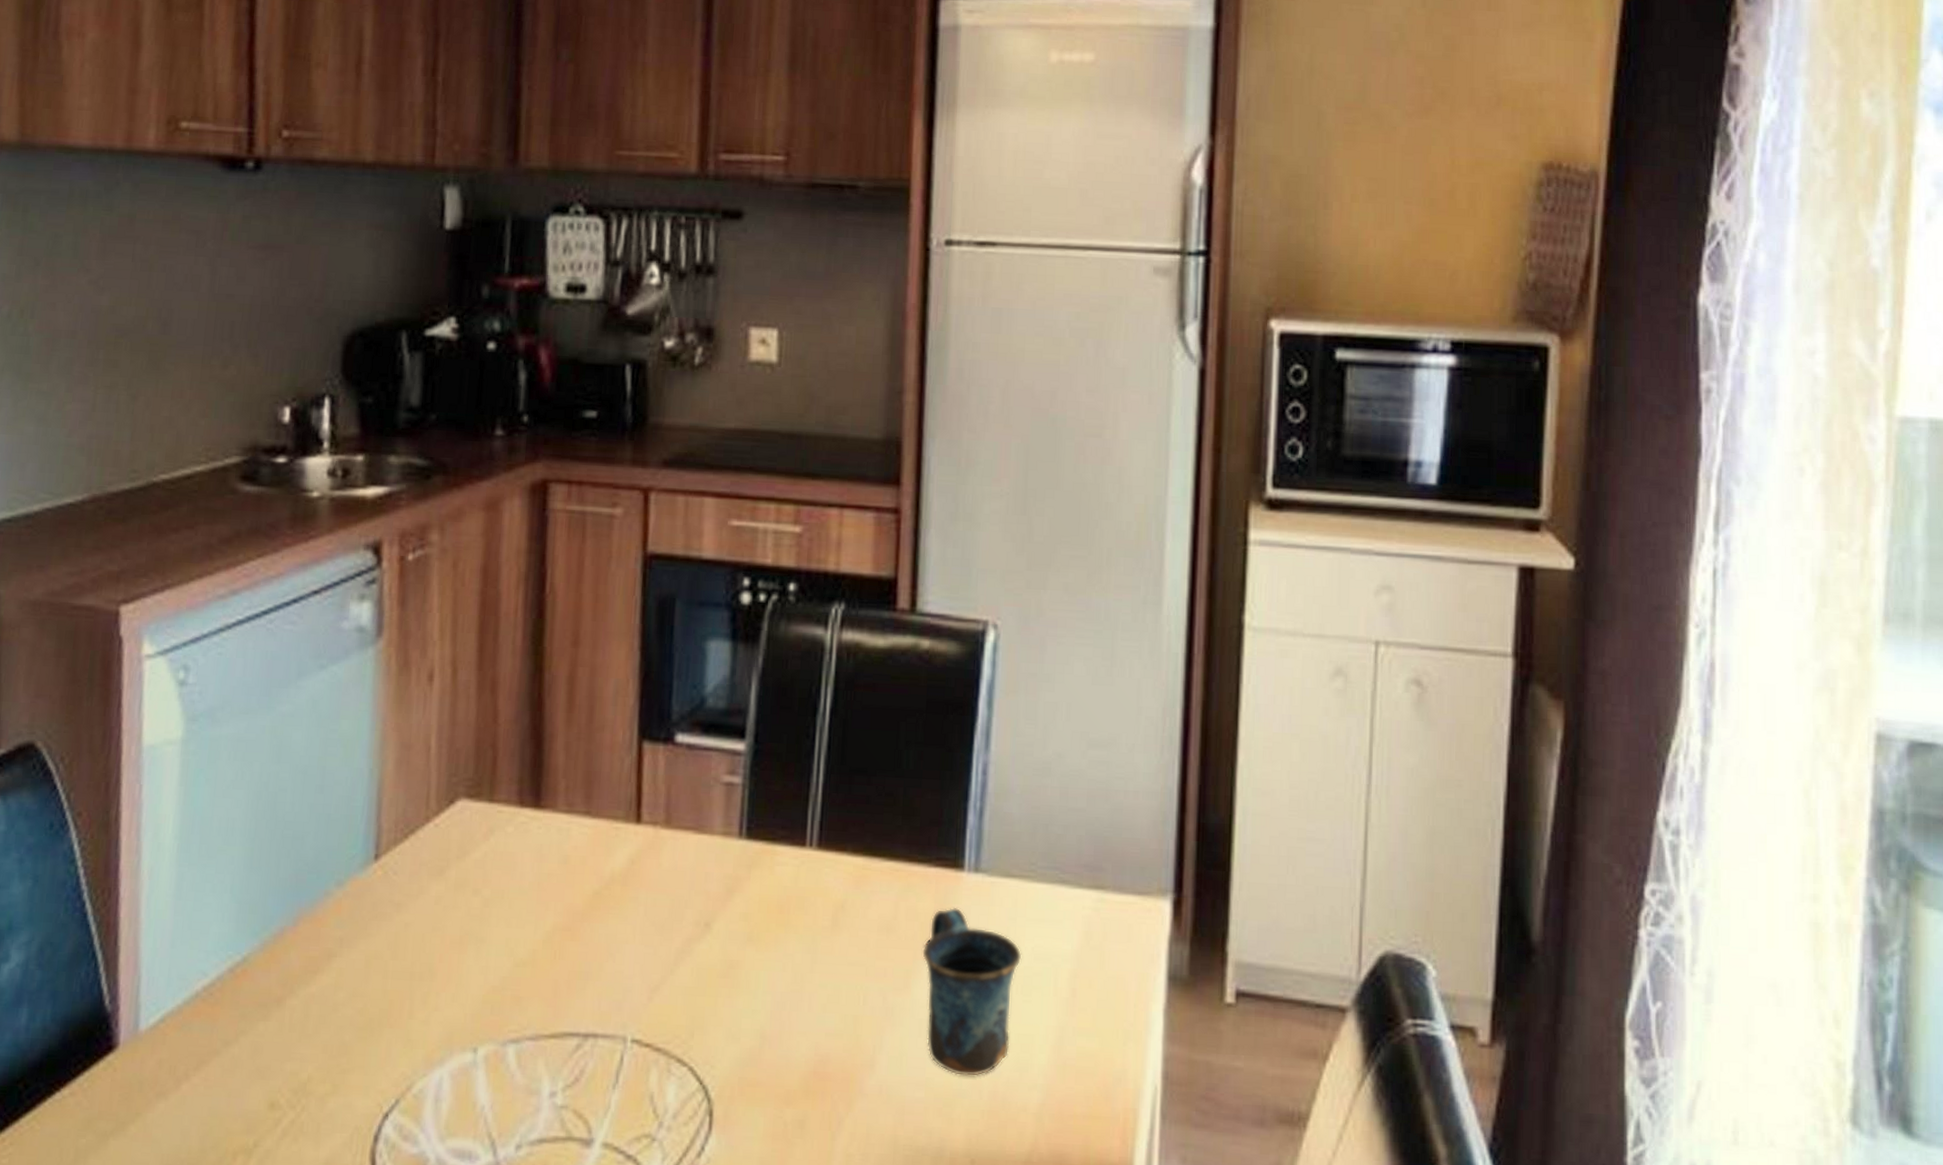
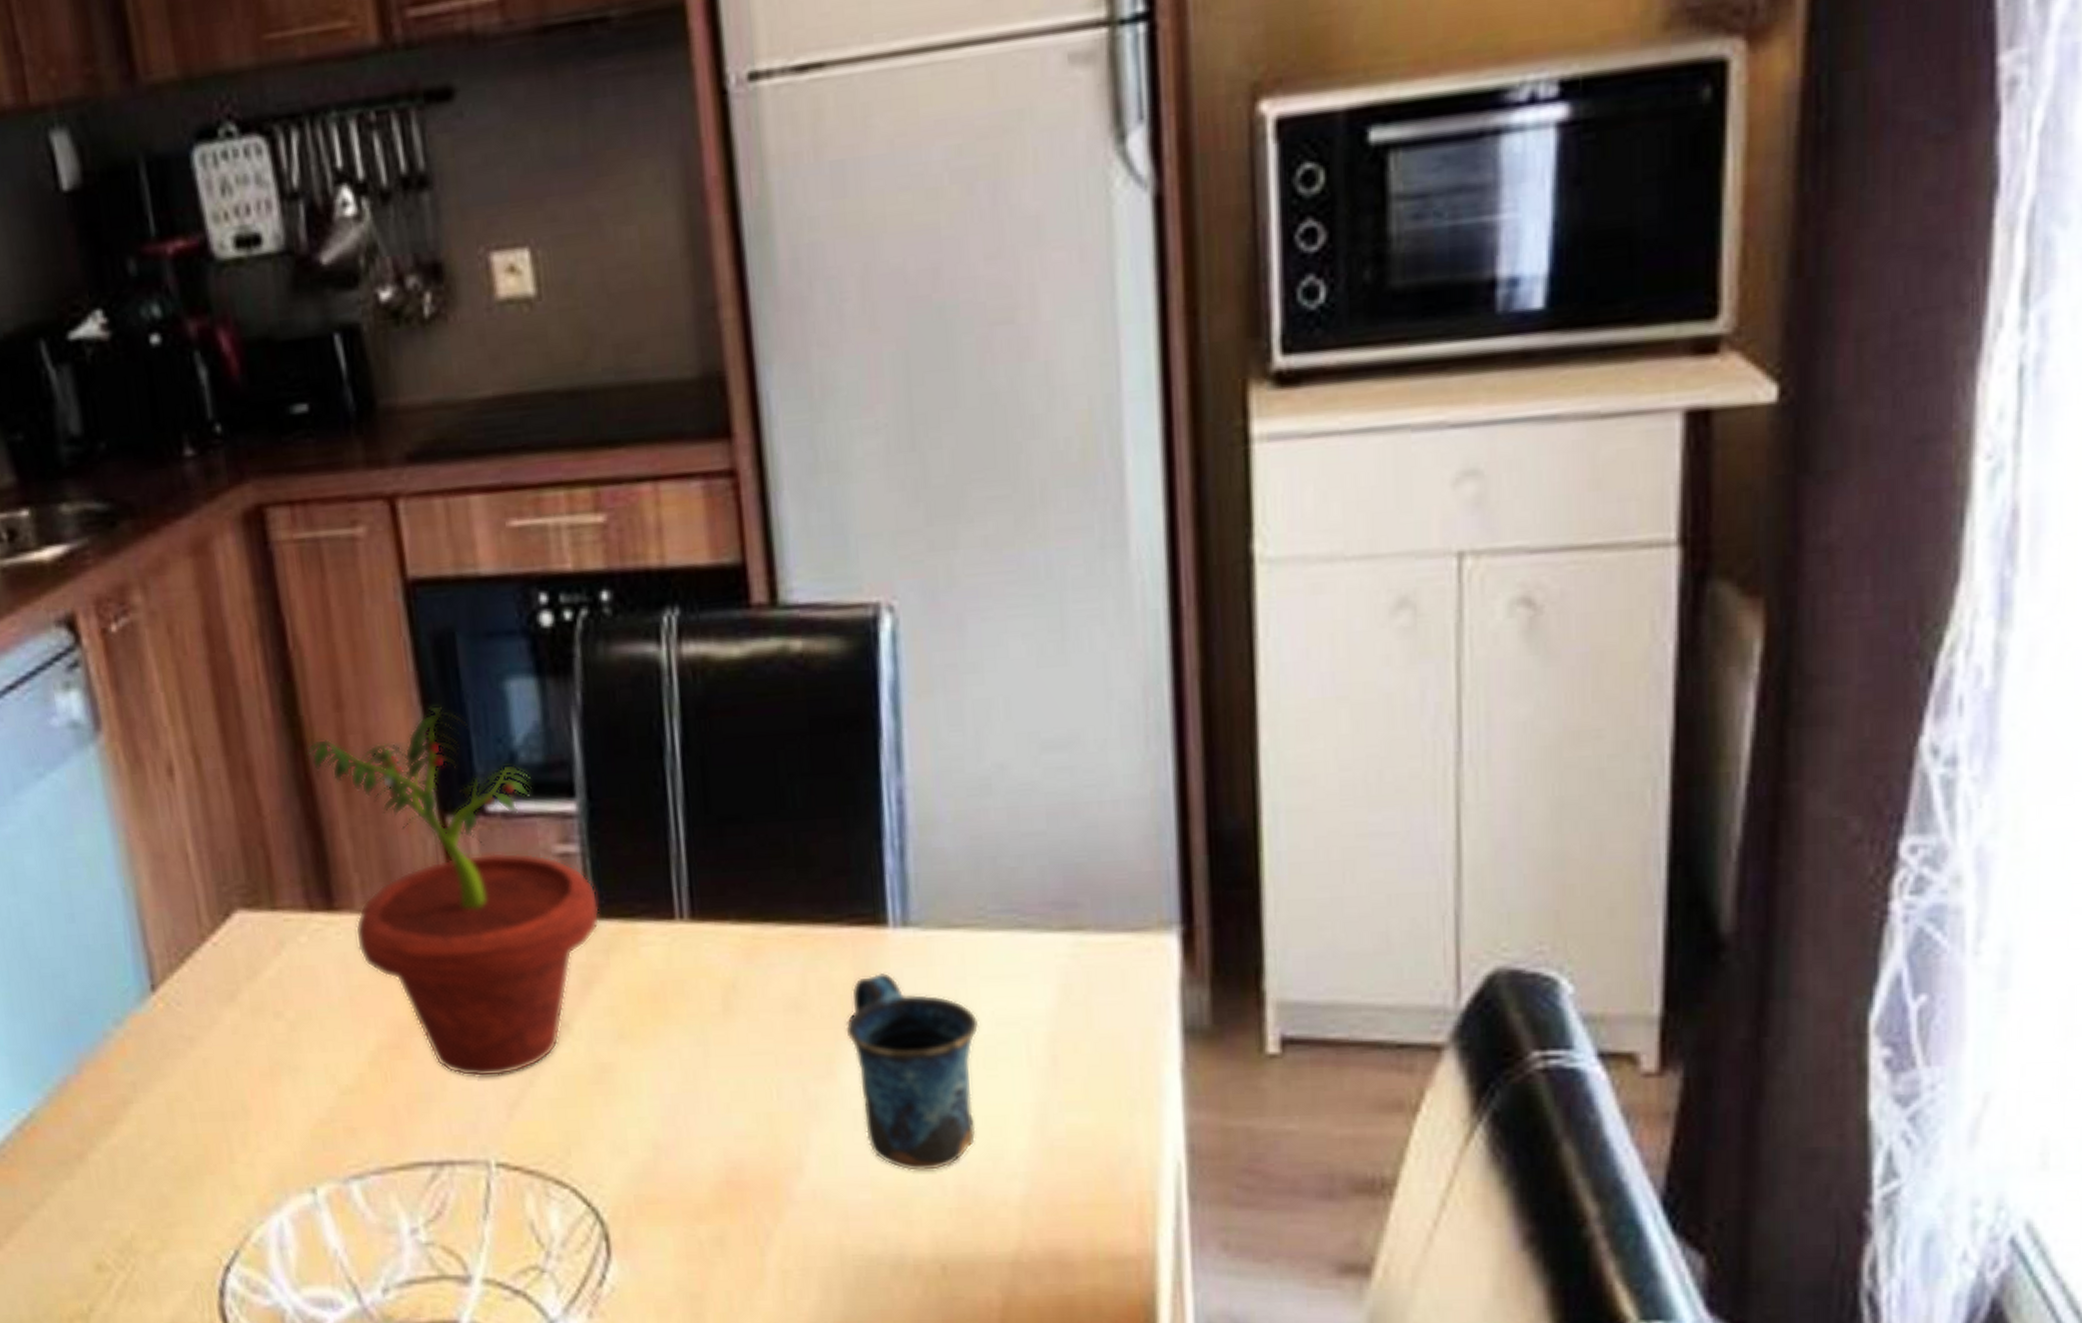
potted plant: none [542,652,750,964] -> present [305,705,600,1077]

